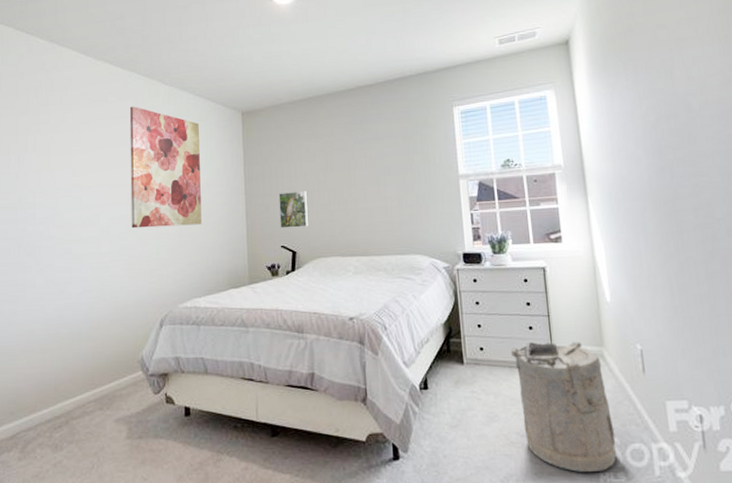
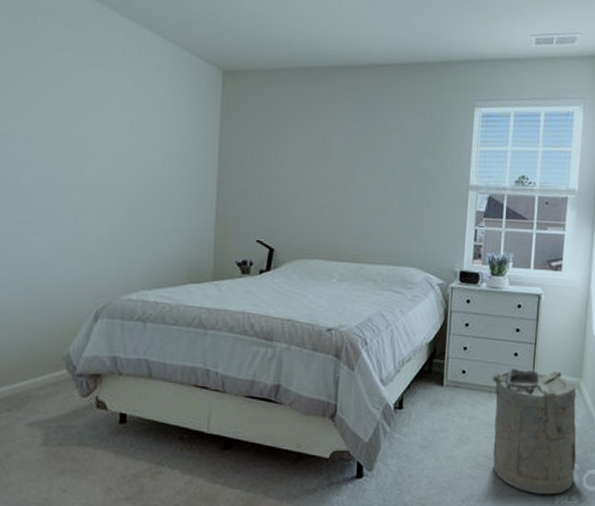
wall art: present [129,106,202,229] -> none [62,36,165,203]
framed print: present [278,190,308,229] -> none [257,178,294,222]

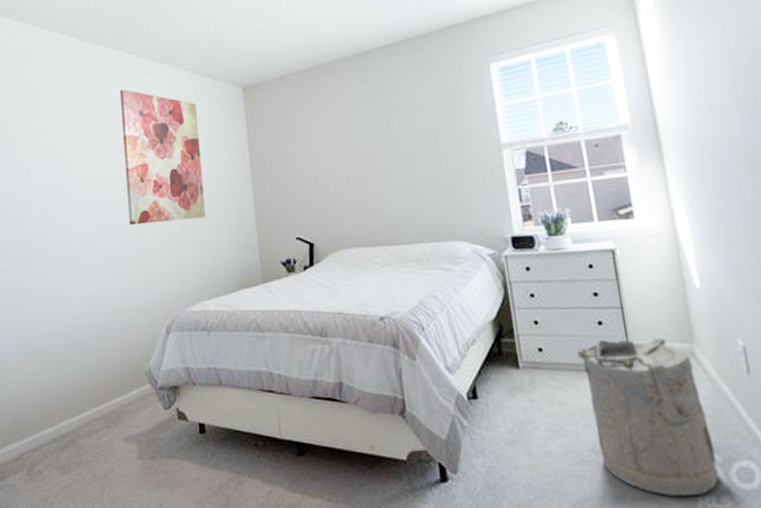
wall art: none [62,36,165,203] -> present [119,89,206,226]

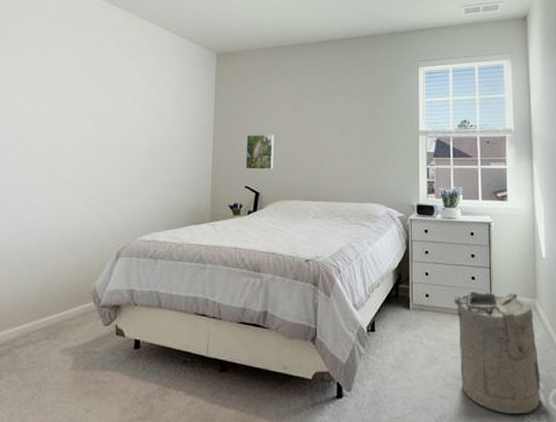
wall art: present [119,89,206,226] -> none [95,37,173,160]
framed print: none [290,172,326,218] -> present [245,134,274,170]

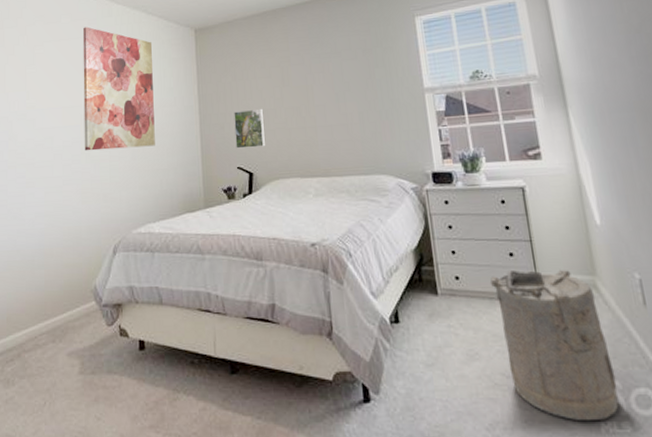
wall art: none [95,37,173,160] -> present [82,27,155,151]

